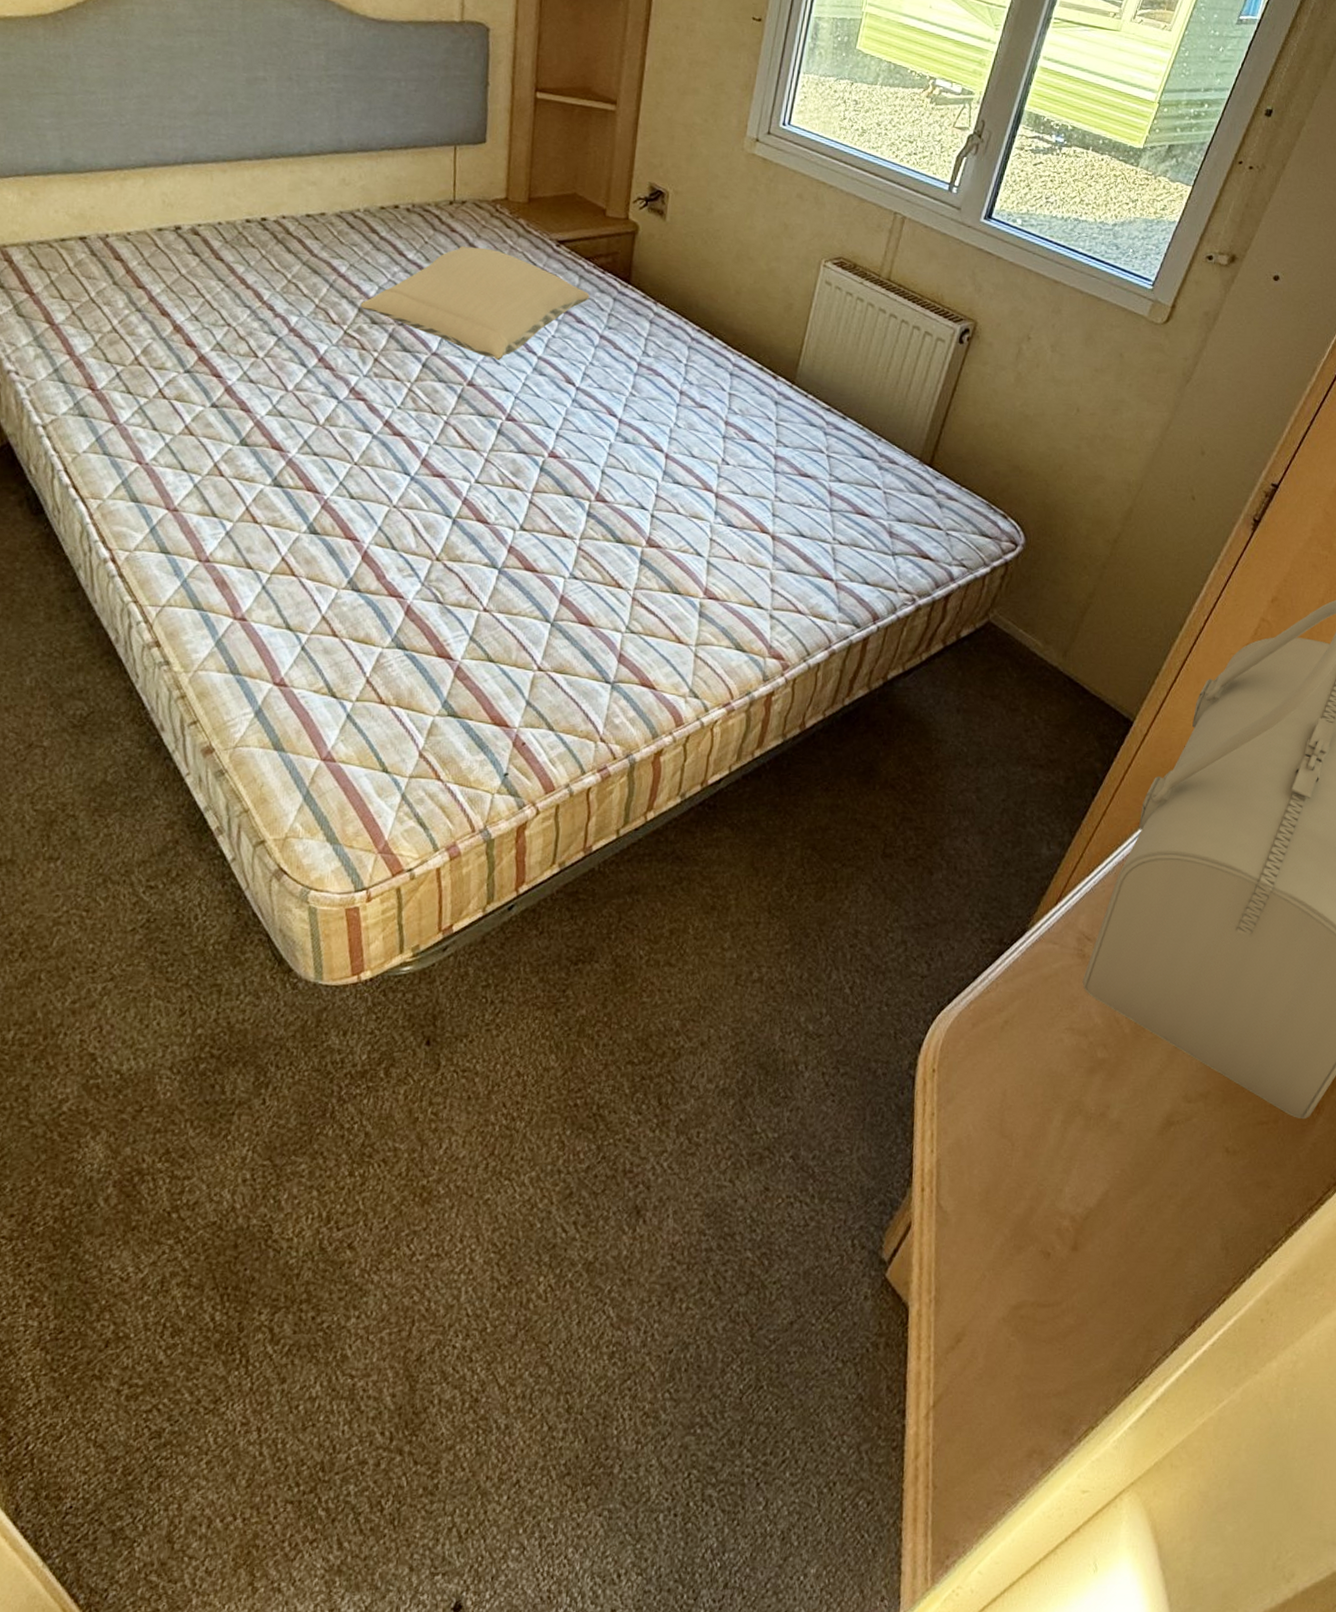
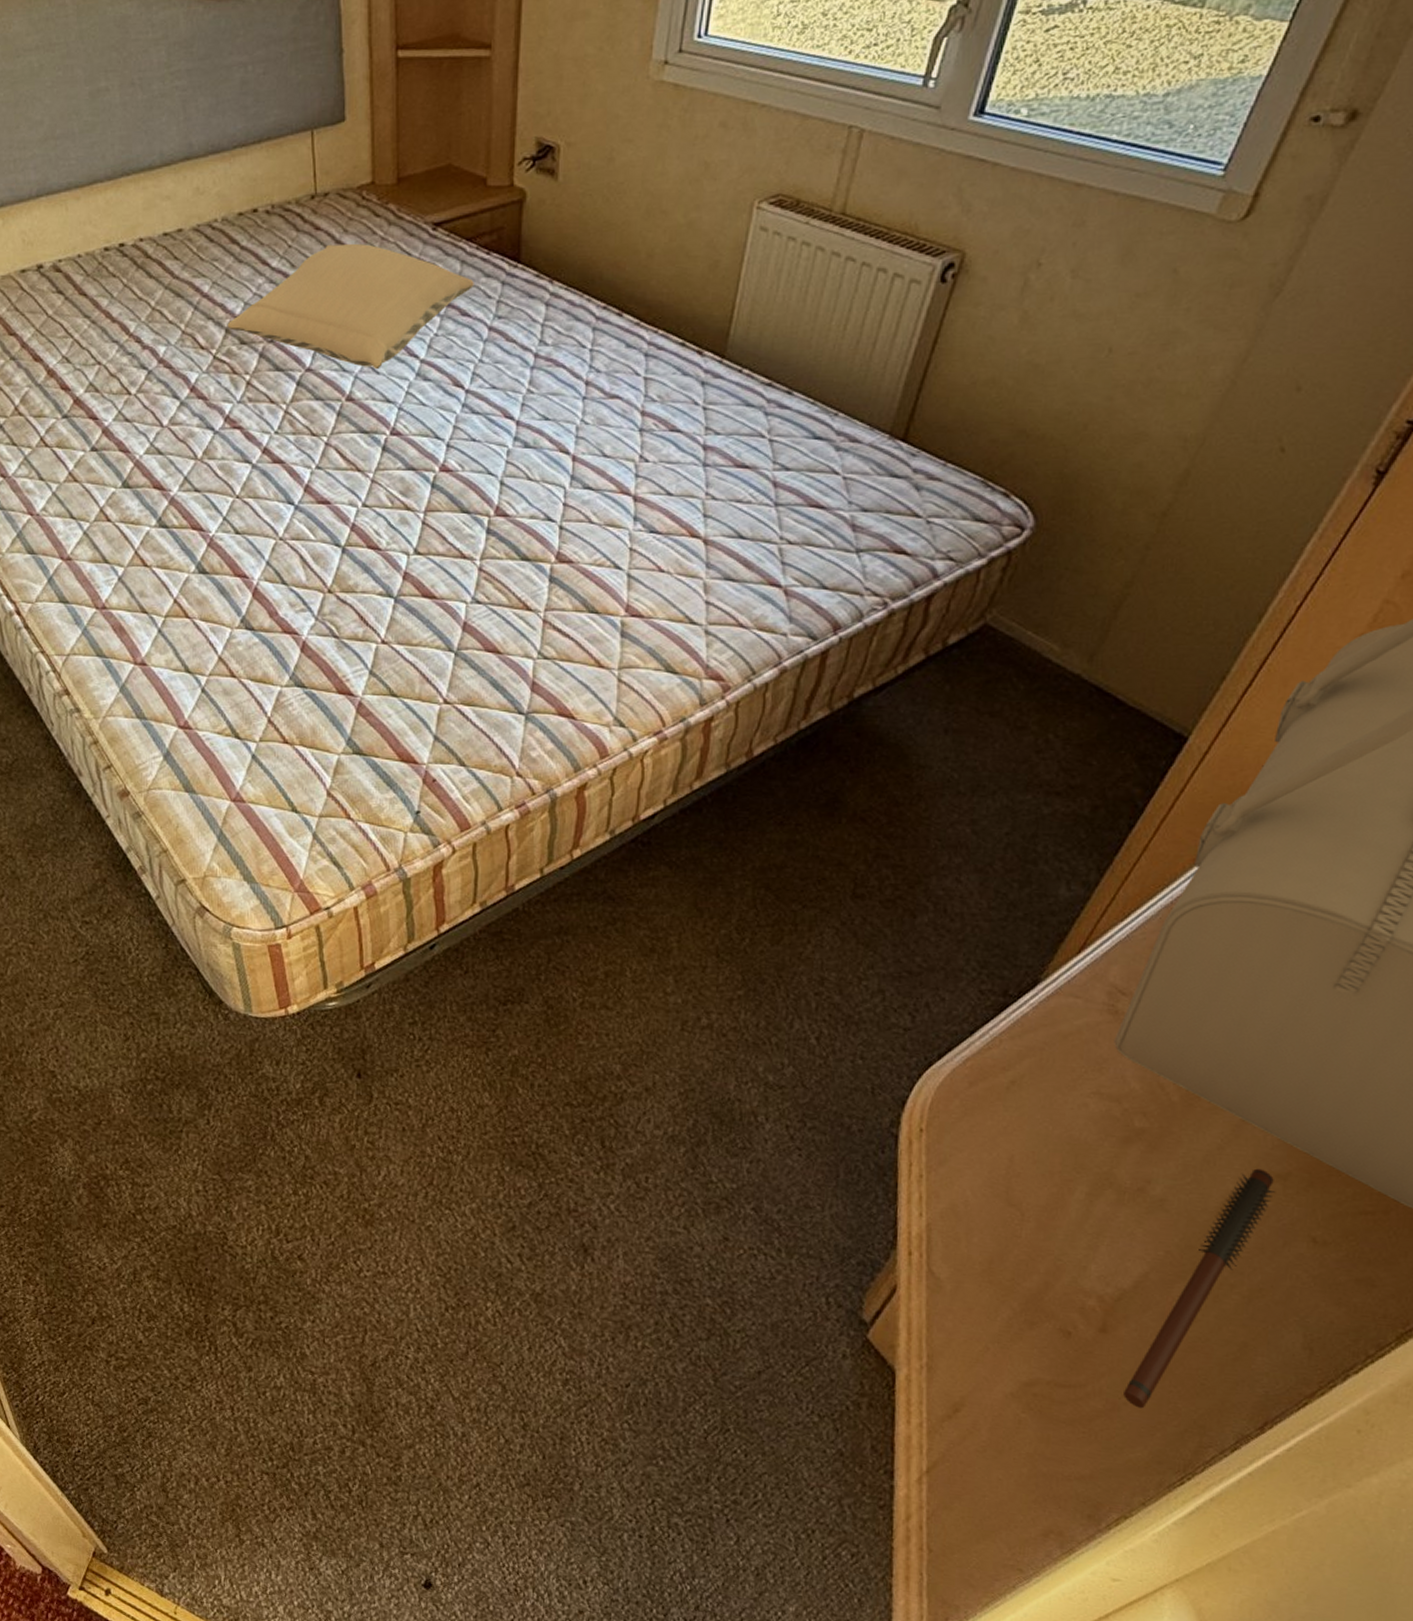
hairbrush: none [1090,1089,1200,1320] -> present [1123,1168,1276,1409]

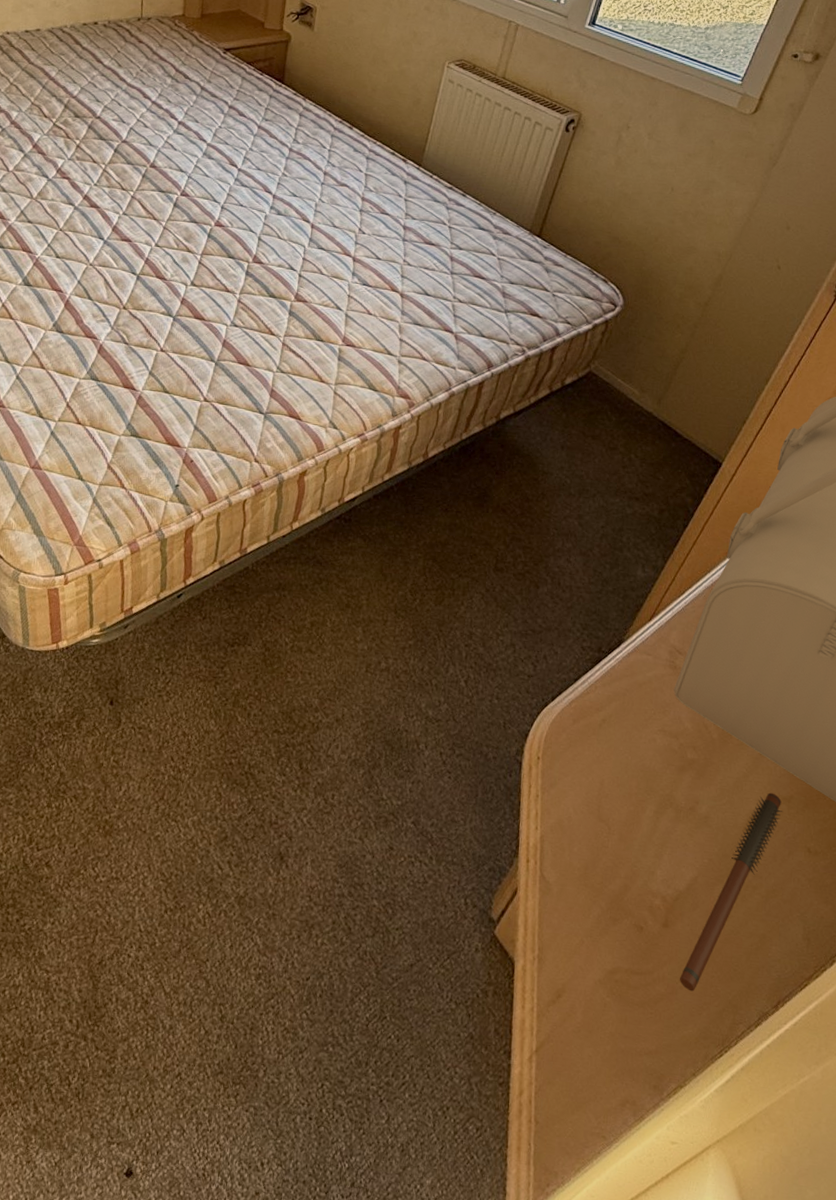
pillow: present [227,243,474,370] -> none [66,53,250,147]

